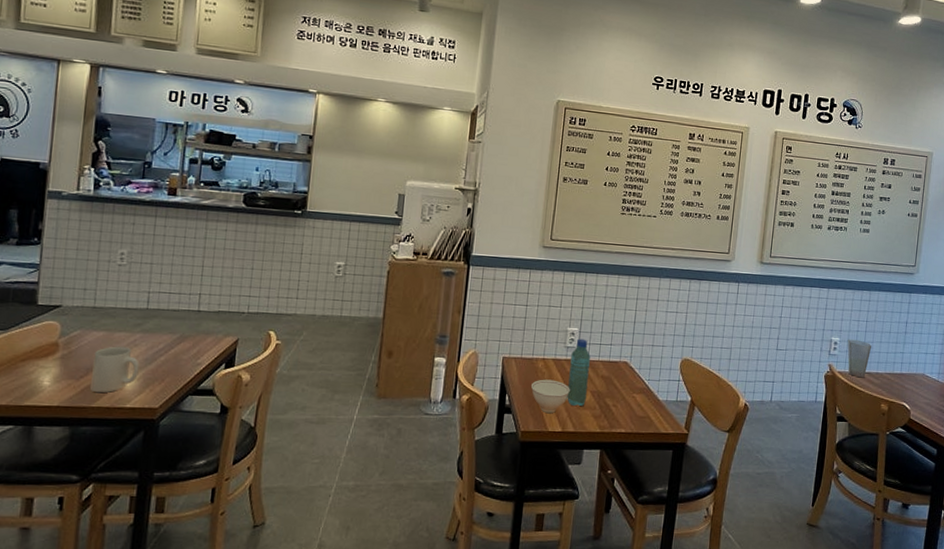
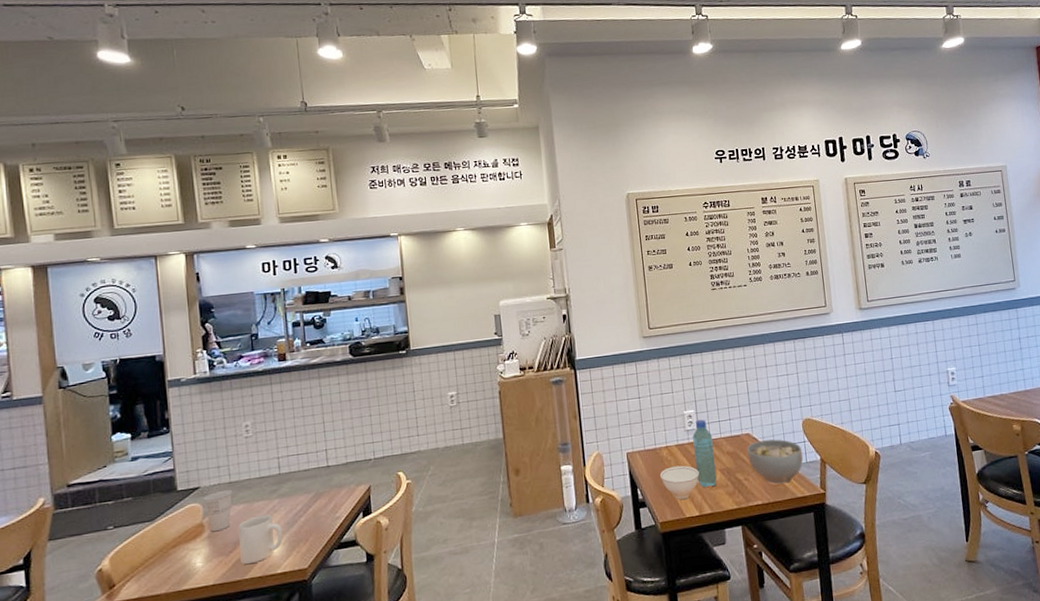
cup: none [63,313,96,354] -> present [203,489,233,532]
soup bowl: none [620,370,675,417] -> present [747,439,804,484]
cup: present [847,339,872,378] -> none [963,365,990,403]

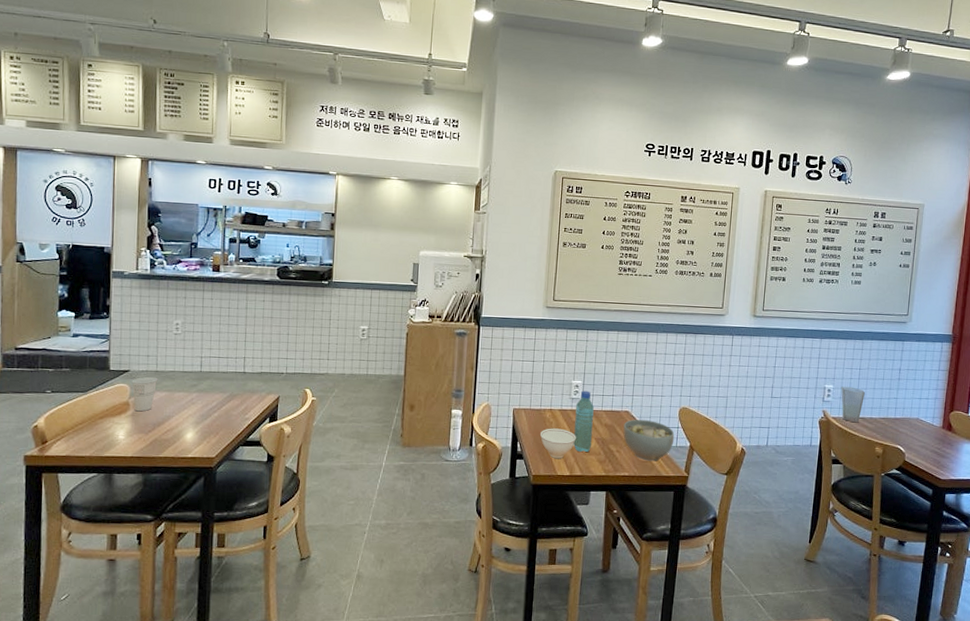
cup: present [238,514,283,565] -> none [157,404,197,445]
cup: none [963,365,990,403] -> present [840,386,866,423]

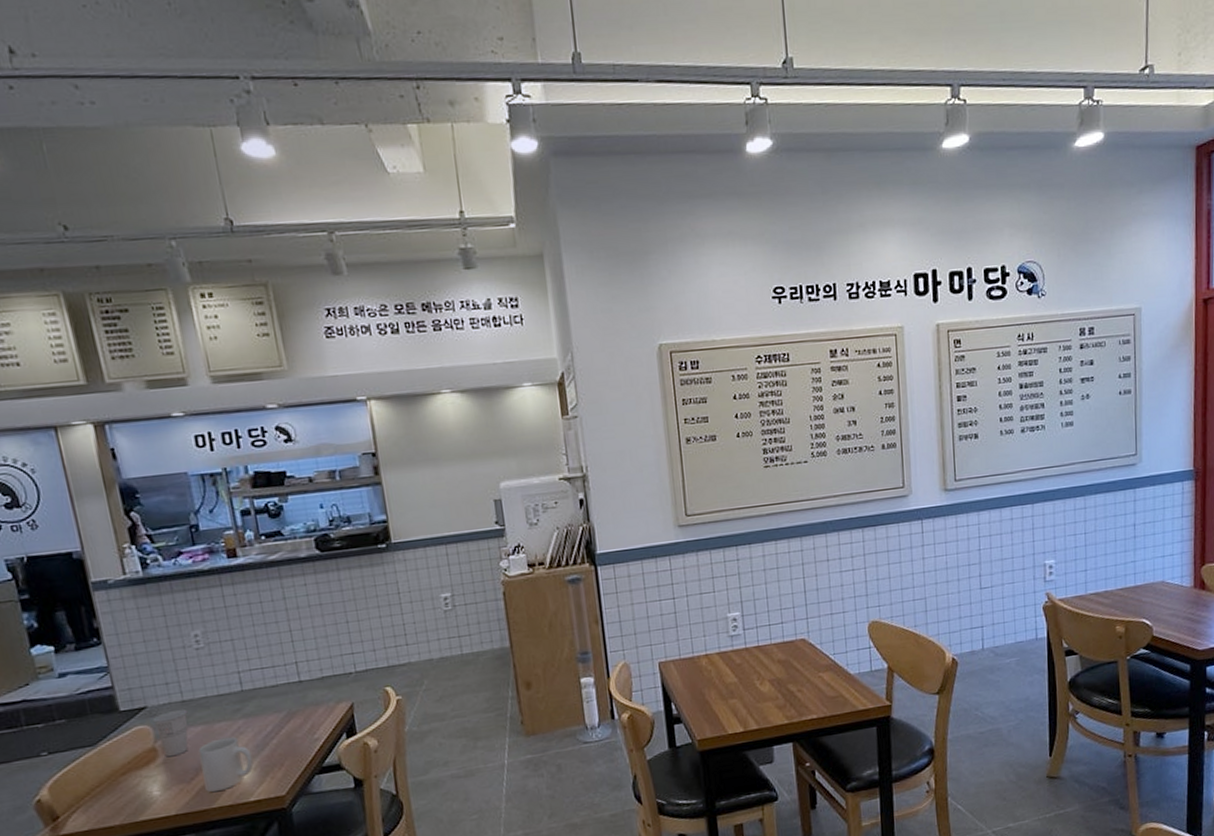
cup: none [157,404,197,445] -> present [198,736,254,793]
bowl: present [540,428,576,459] -> none [698,676,745,715]
water bottle: present [573,390,594,453] -> none [737,623,765,701]
soup bowl: present [623,419,675,462] -> none [801,645,868,696]
cup: present [840,386,866,423] -> none [1064,557,1096,602]

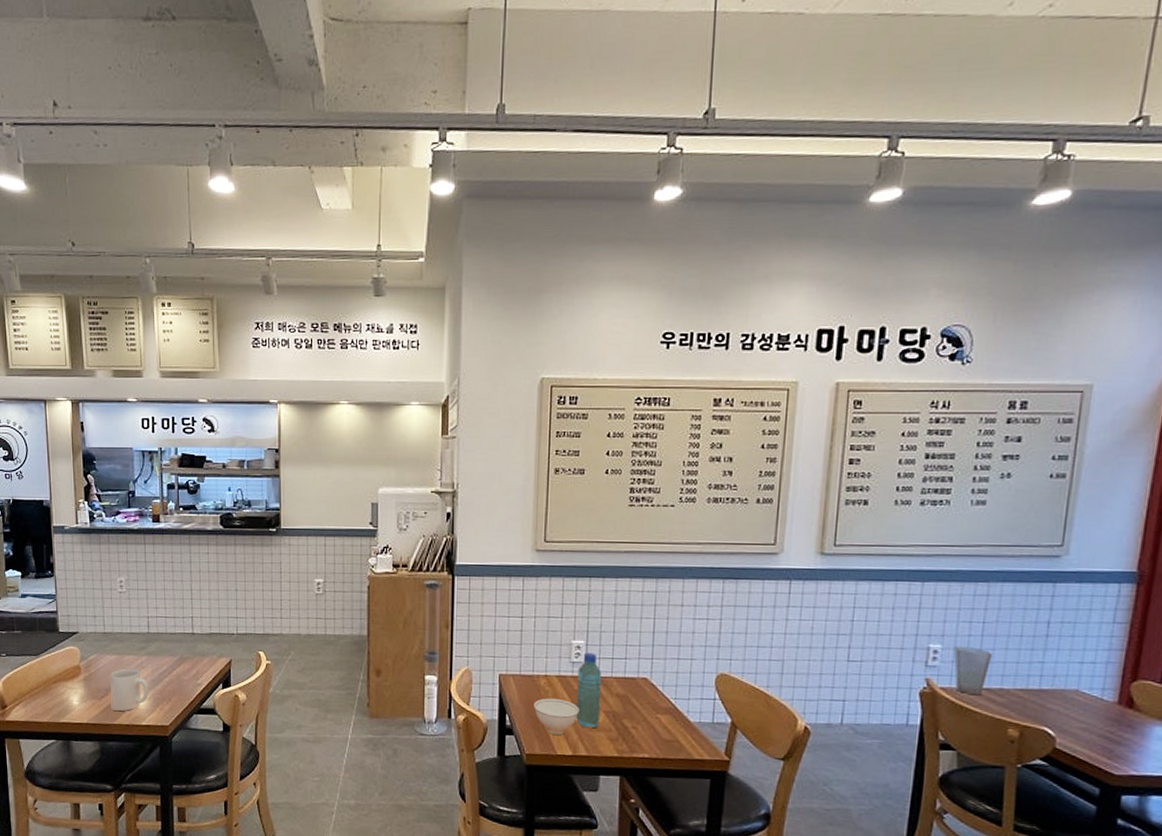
cup: present [152,709,188,758] -> none [81,638,107,676]
bowl: none [698,676,745,715] -> present [534,698,579,736]
water bottle: none [737,623,765,701] -> present [576,652,601,729]
cup: none [1064,557,1096,602] -> present [953,646,993,696]

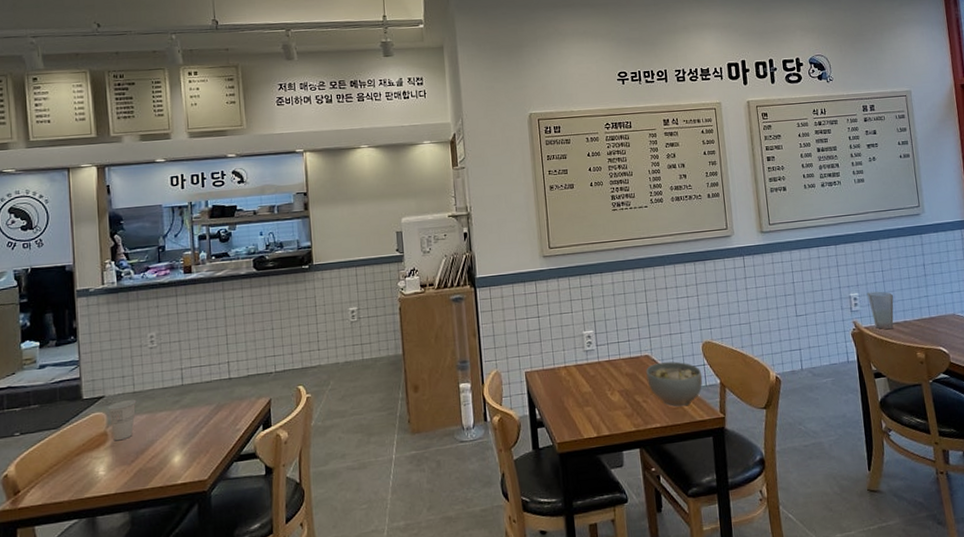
cup: none [81,638,107,676] -> present [108,399,137,441]
cup: present [110,668,149,712] -> none [141,425,184,475]
bowl: present [534,698,579,736] -> none [559,386,598,421]
water bottle: present [576,652,601,729] -> none [591,340,616,409]
soup bowl: none [640,688,710,741] -> present [646,361,703,407]

